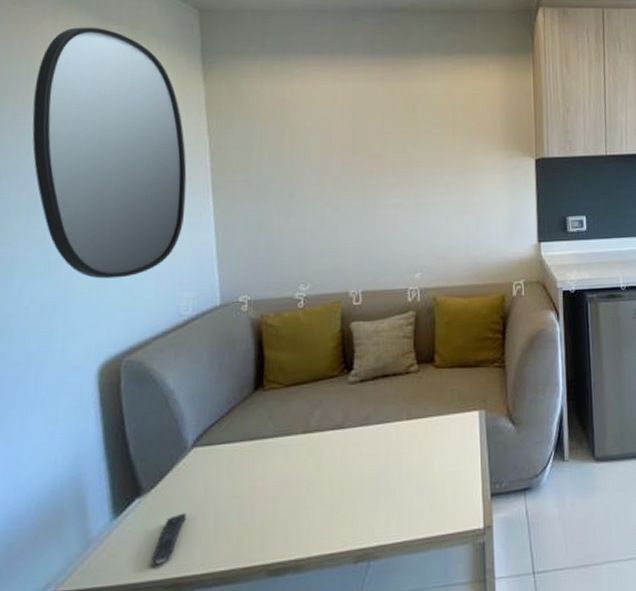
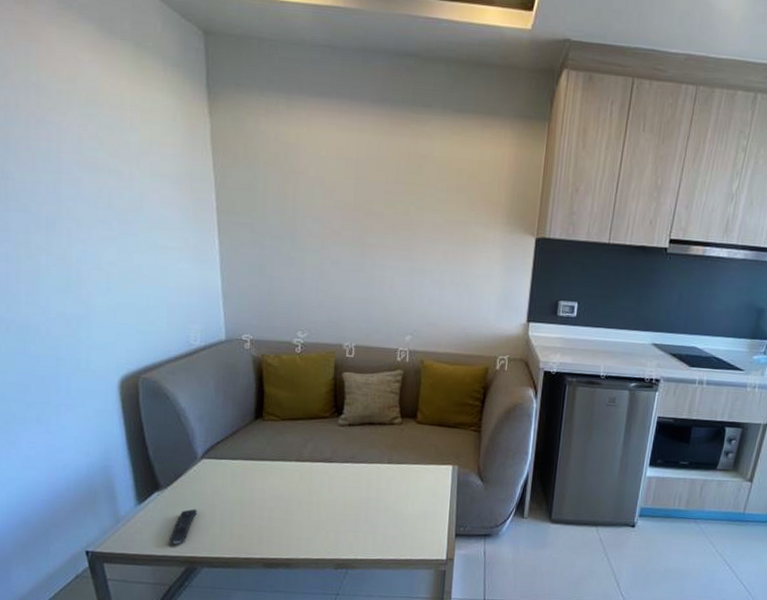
home mirror: present [32,27,187,279] -> none [45,37,194,303]

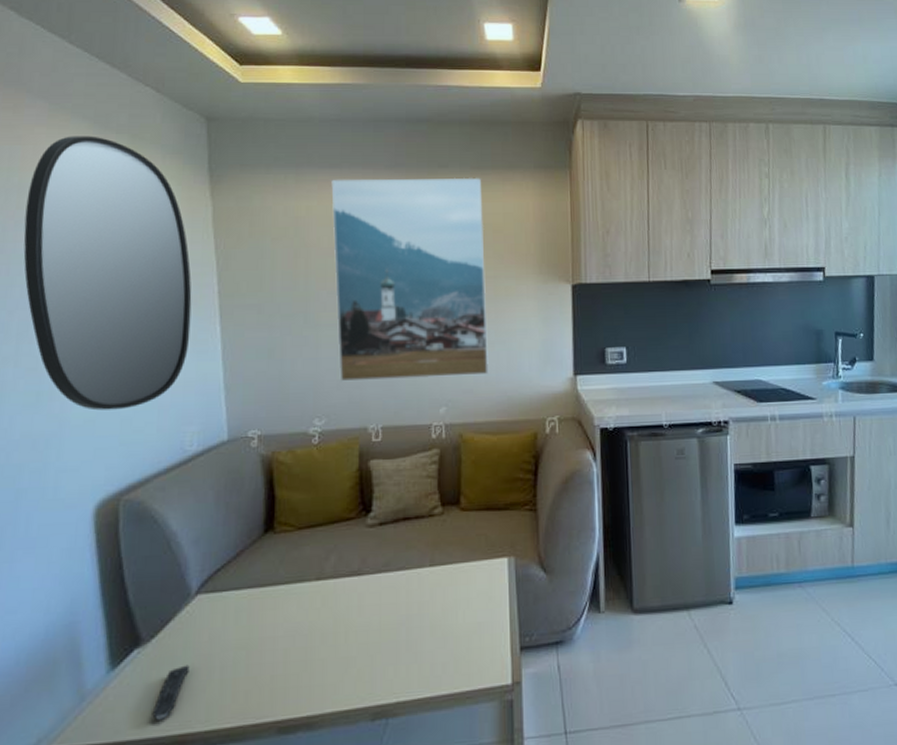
home mirror: none [45,37,194,303] -> present [23,136,192,411]
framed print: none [319,108,462,312] -> present [331,177,490,382]

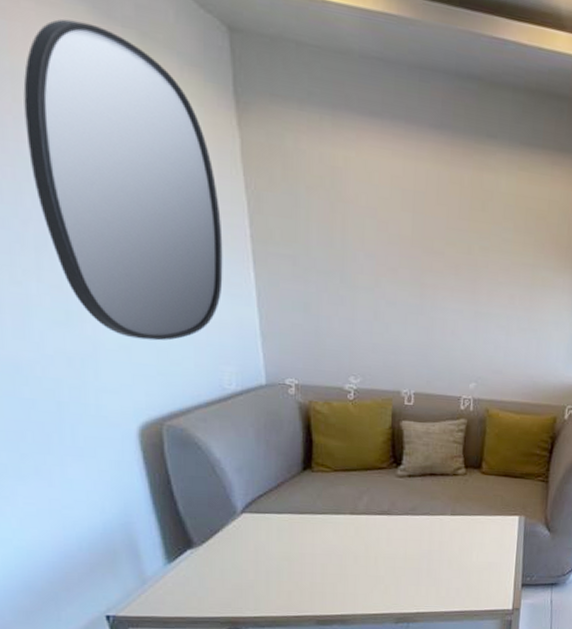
remote control: present [152,665,190,720] -> none [207,566,238,605]
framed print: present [331,177,490,382] -> none [371,129,530,359]

